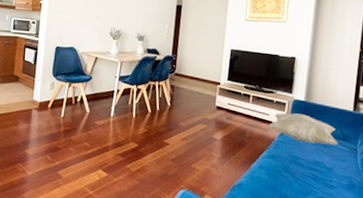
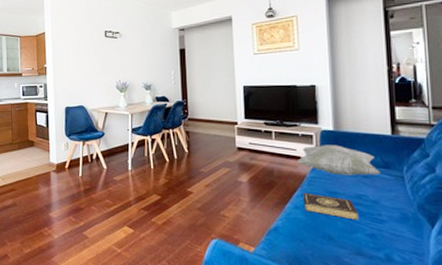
book: none [268,155,314,184] -> present [303,193,359,220]

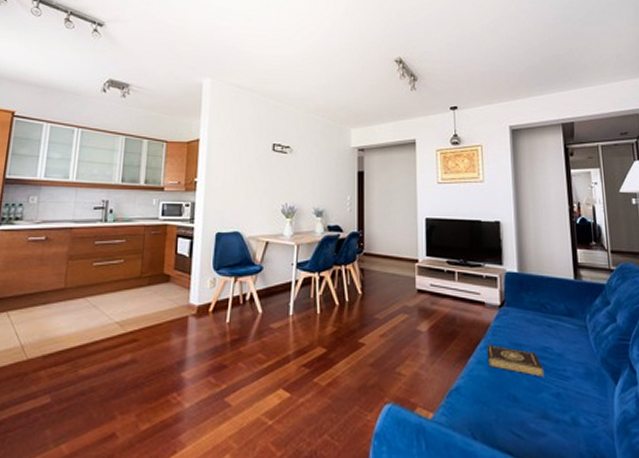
decorative pillow: present [297,145,380,175] -> none [480,289,564,325]

